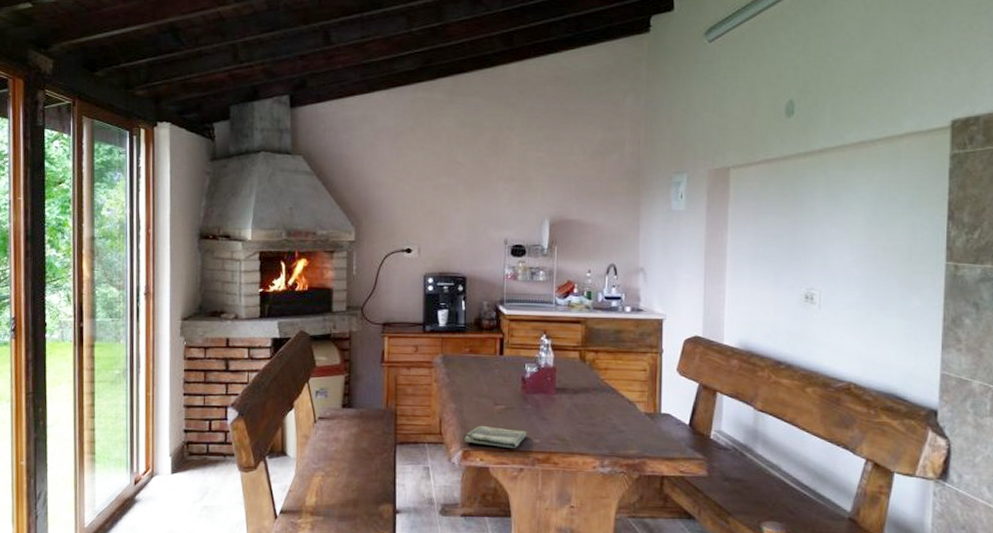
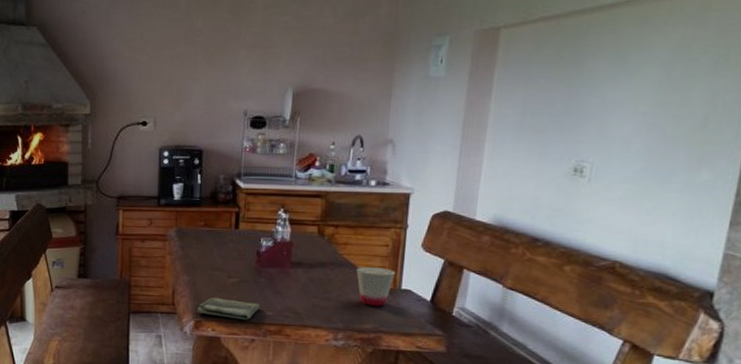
cup: none [618,392,655,431] -> present [356,267,396,307]

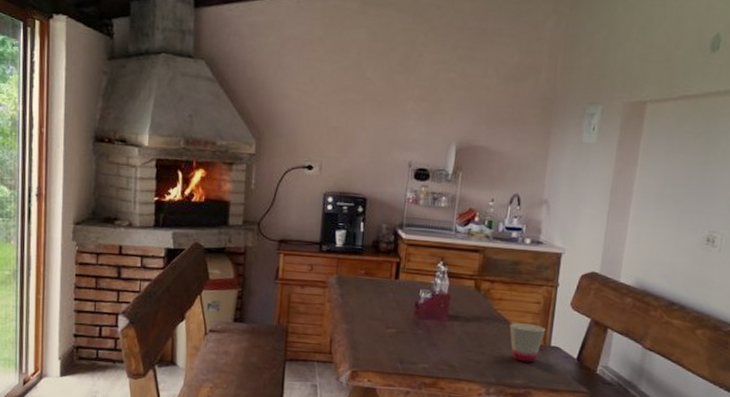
dish towel: present [197,297,260,321] -> none [353,347,417,372]

